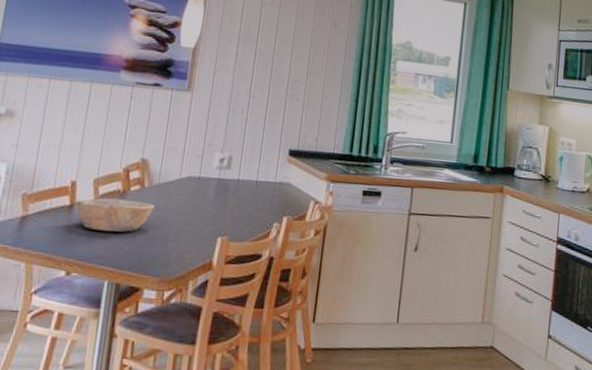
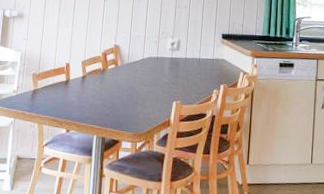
bowl: present [75,198,155,232] -> none [70,75,126,100]

